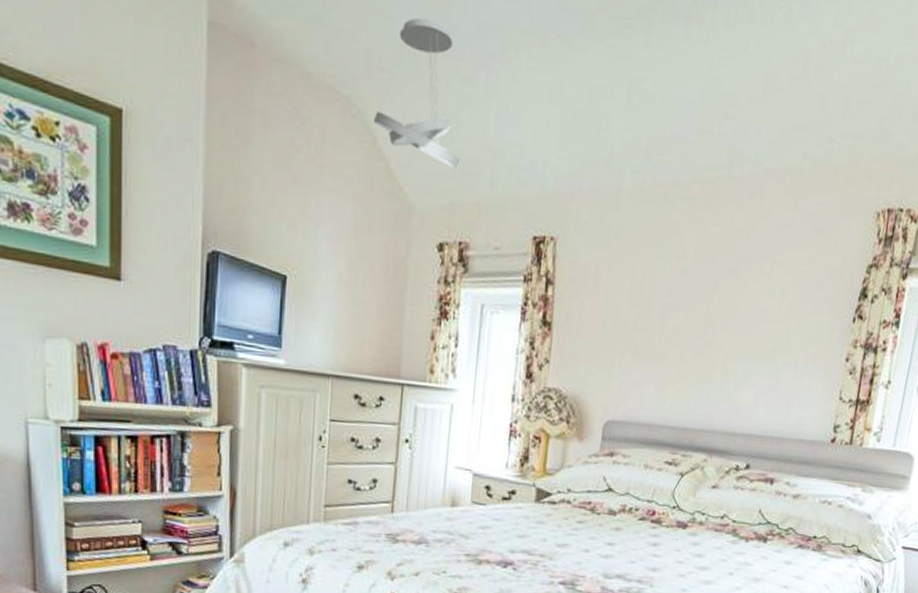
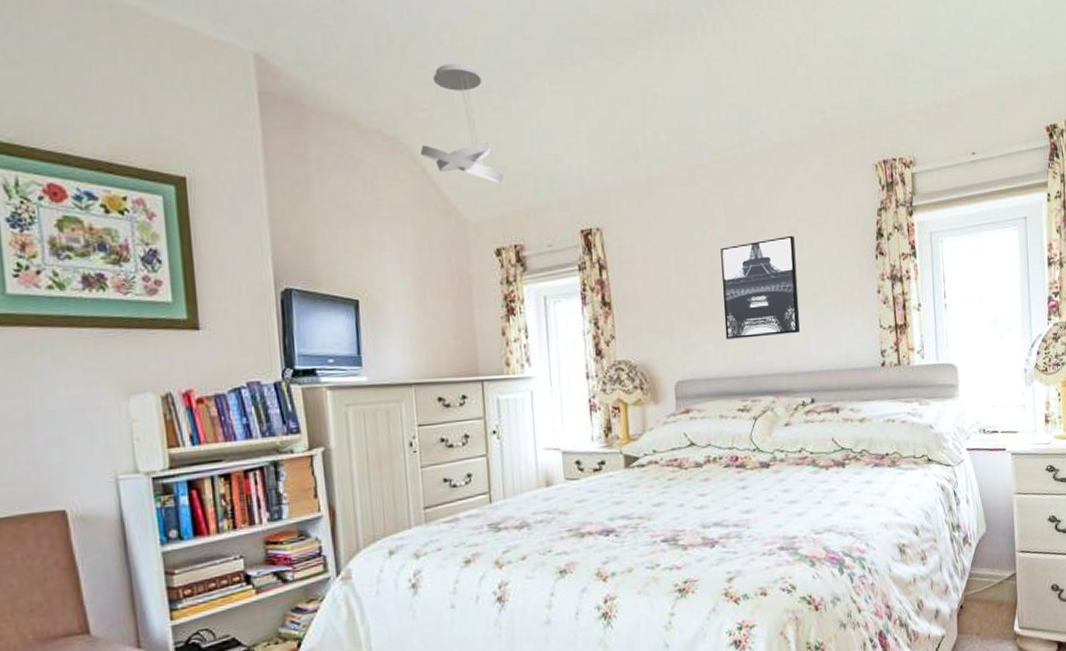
wall art: none [668,279,767,391] -> present [720,235,801,339]

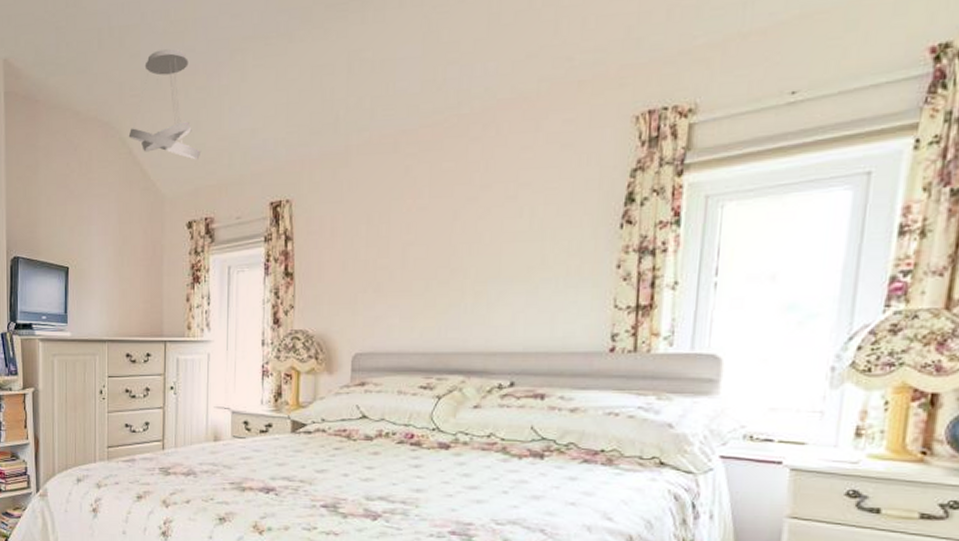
wall art: present [720,235,801,339] -> none [414,202,513,314]

